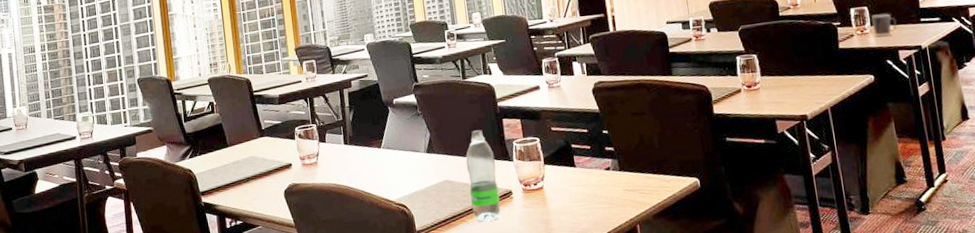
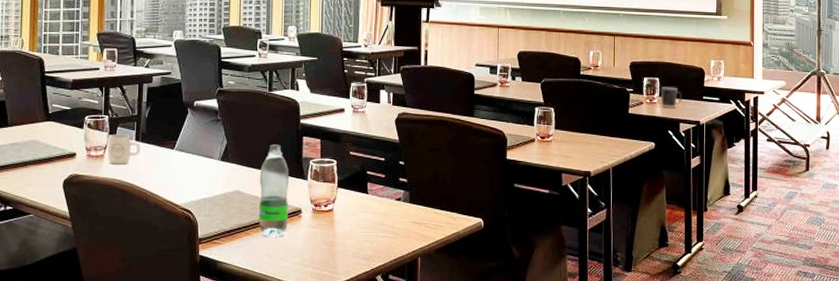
mug: none [318,139,350,170] -> present [107,133,140,164]

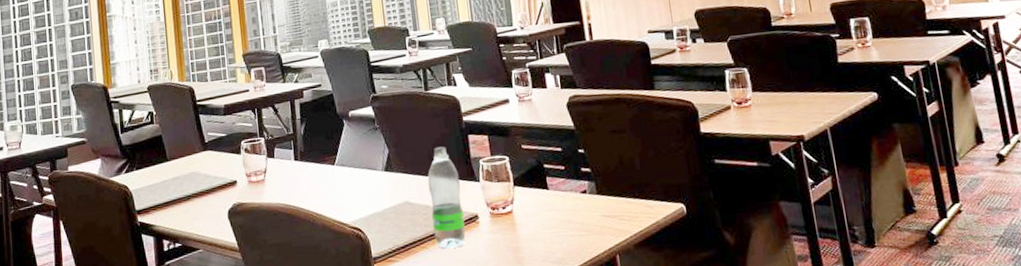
mug: present [107,133,140,164] -> none [266,154,301,188]
mug: present [660,87,682,108] -> none [873,25,902,51]

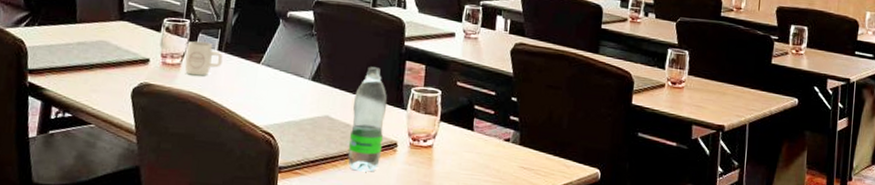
mug: none [266,154,301,188] -> present [185,40,223,76]

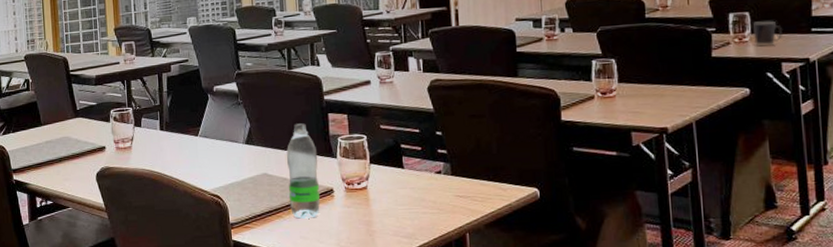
mug: present [185,40,223,76] -> none [133,124,166,155]
mug: none [808,37,832,62] -> present [753,21,782,47]

